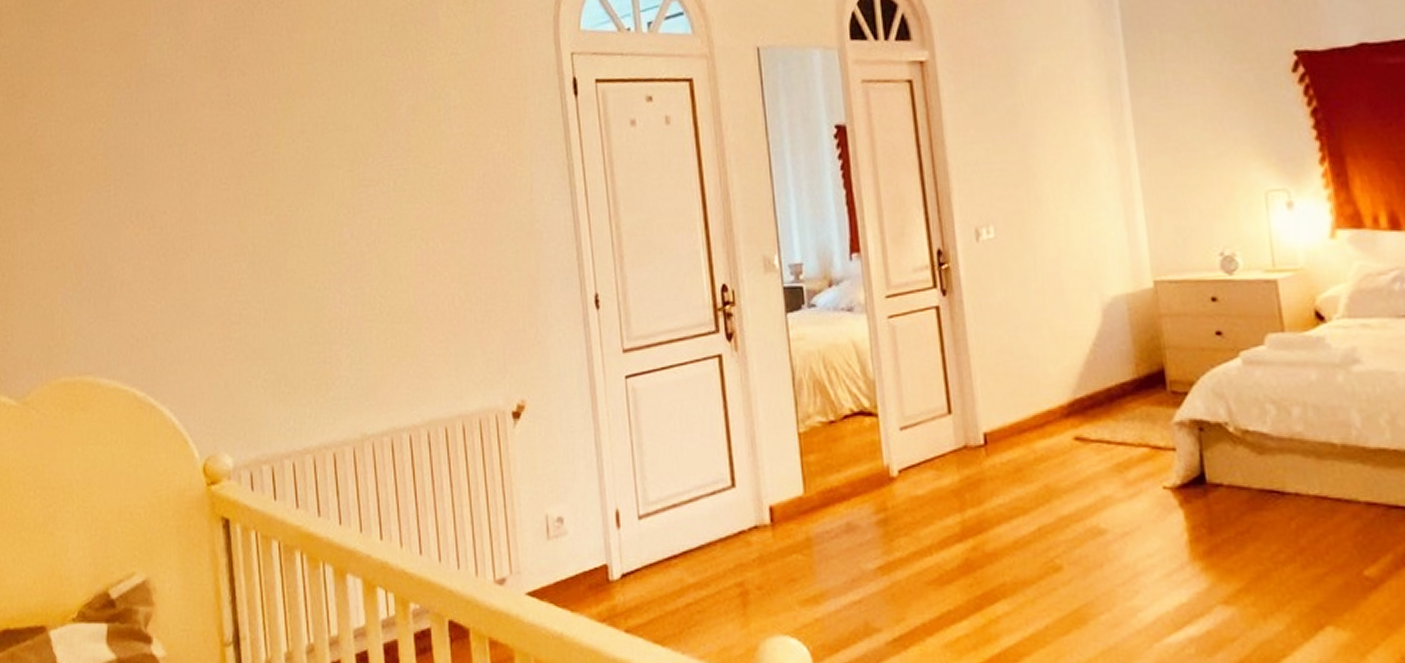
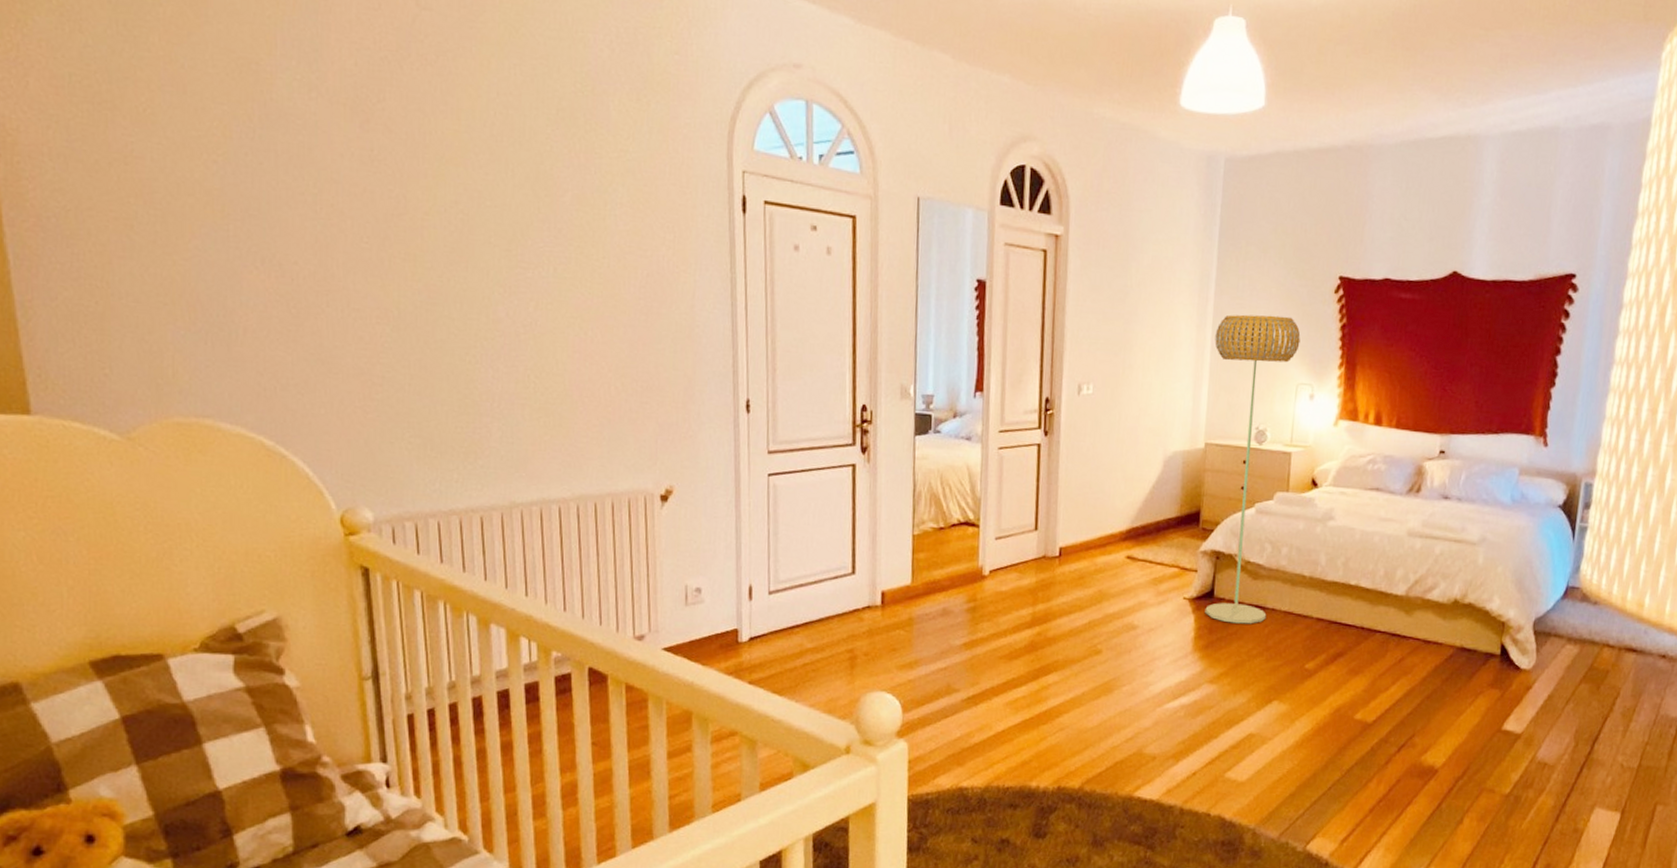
floor lamp: none [1140,110,1290,518] -> present [1205,314,1301,624]

